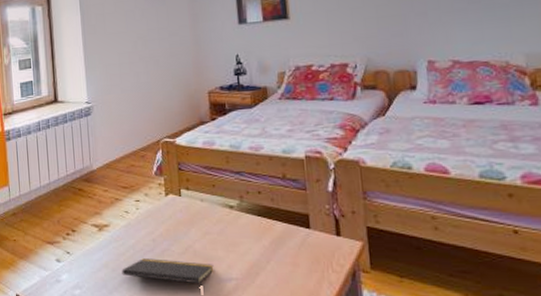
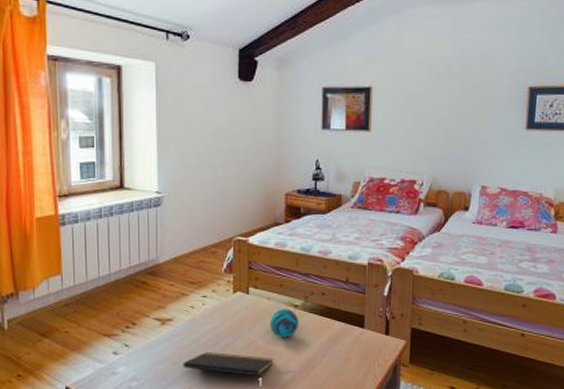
decorative ball: none [205,209,237,242] -> present [269,308,299,338]

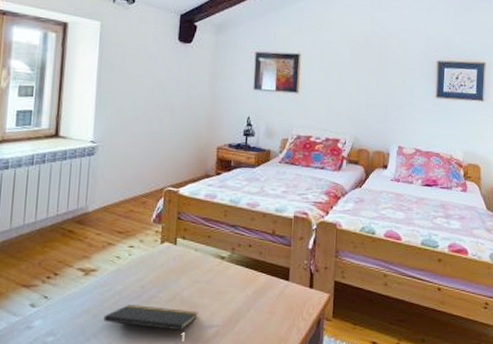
decorative ball: present [269,308,299,338] -> none [195,259,226,291]

